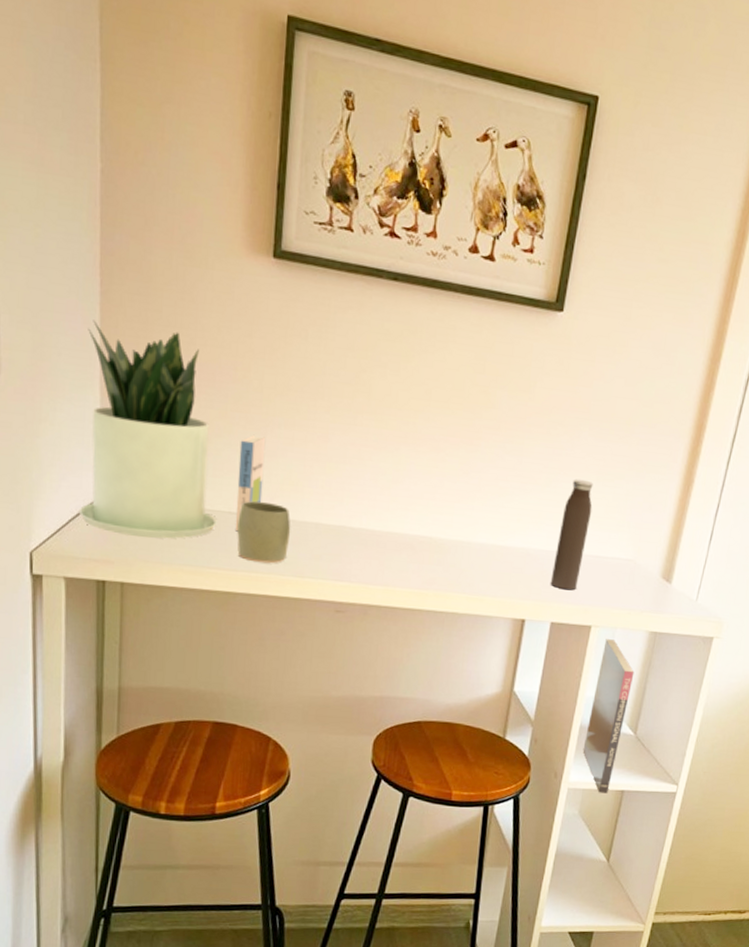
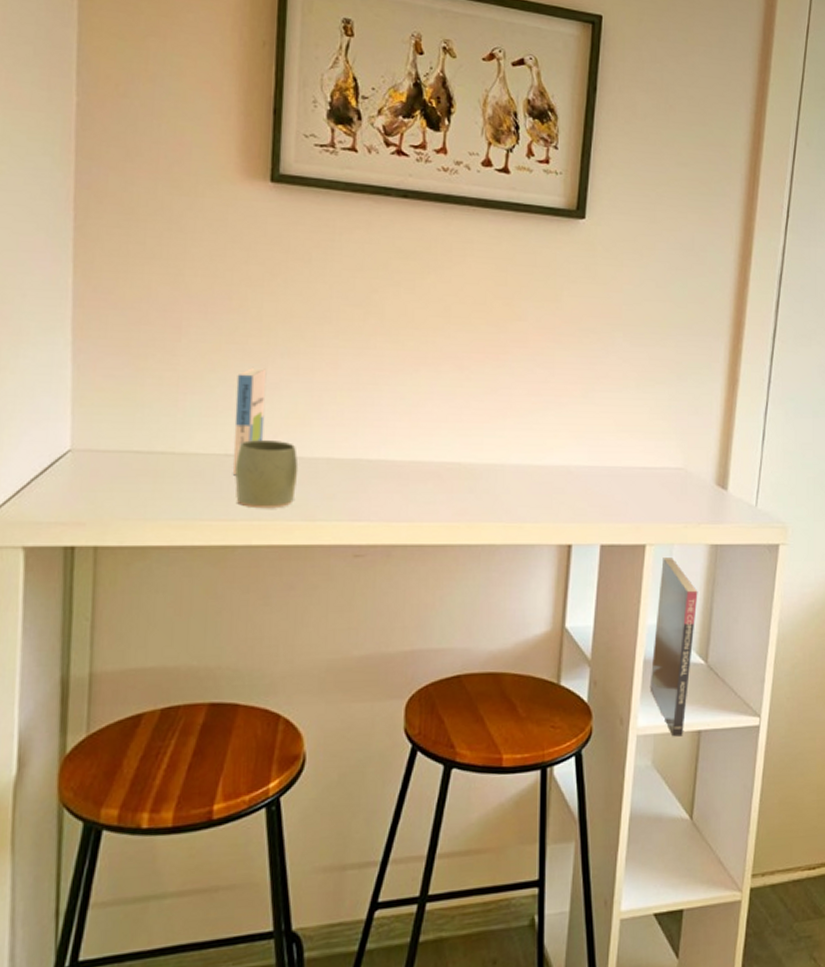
planter: present [78,319,218,539] -> none [42,256,212,491]
water bottle: present [550,478,594,590] -> none [596,387,634,508]

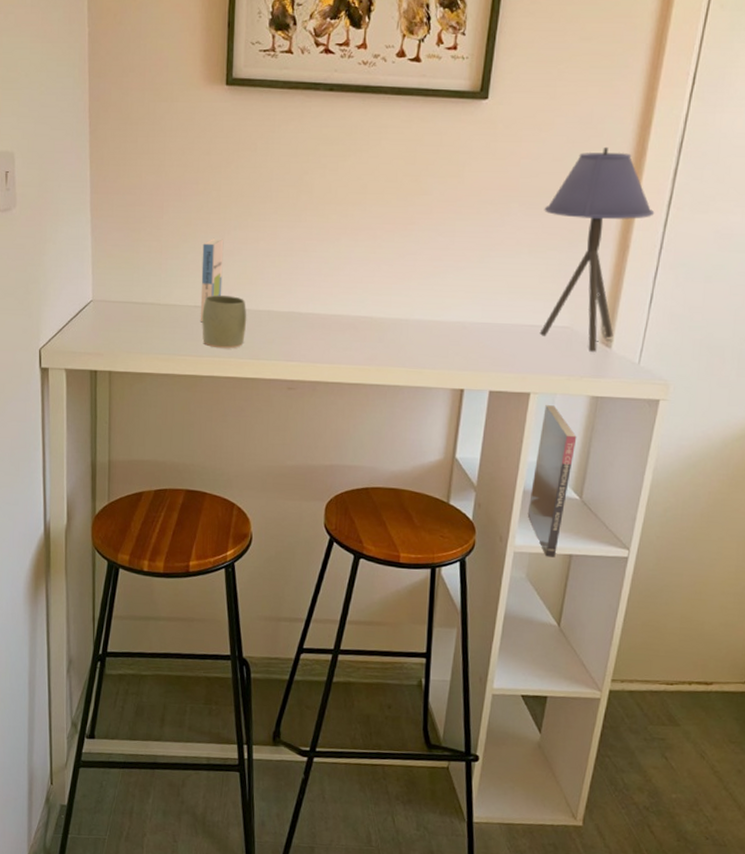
table lamp: none [650,275,761,495] -> present [539,146,655,352]

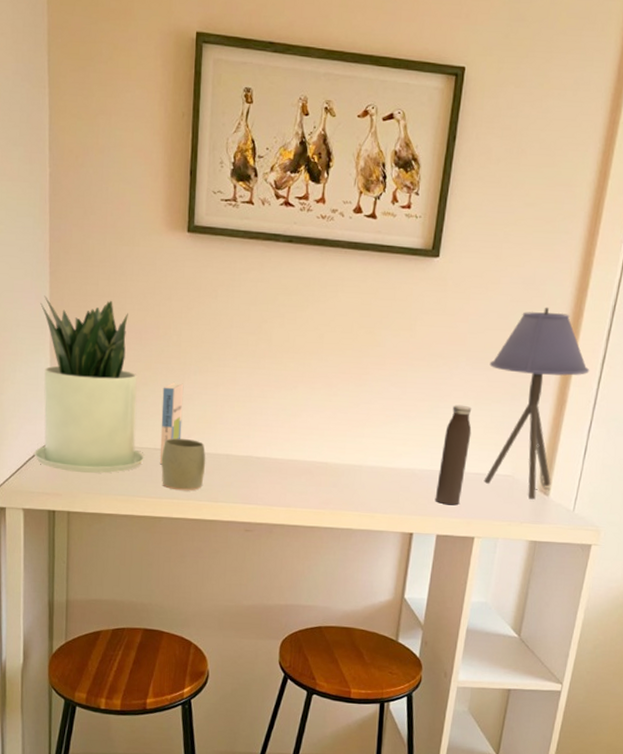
planter: none [75,155,186,332] -> present [33,295,145,473]
water bottle: none [487,253,526,360] -> present [435,404,472,505]
book: present [527,405,577,558] -> none [470,549,517,692]

